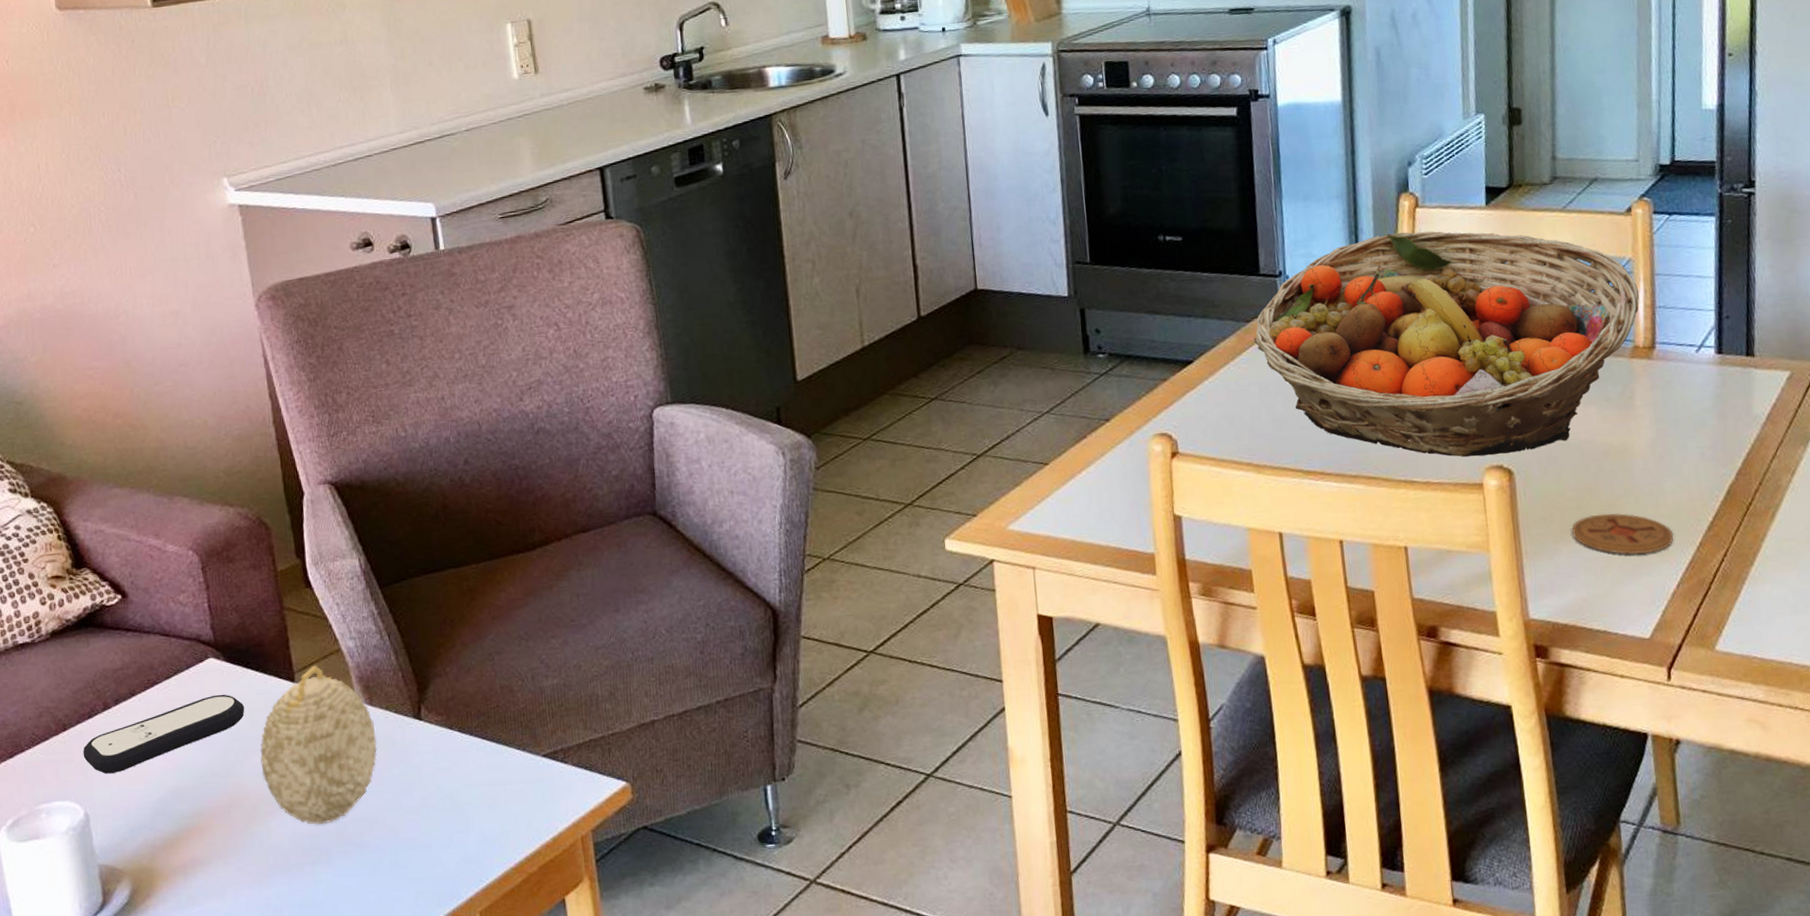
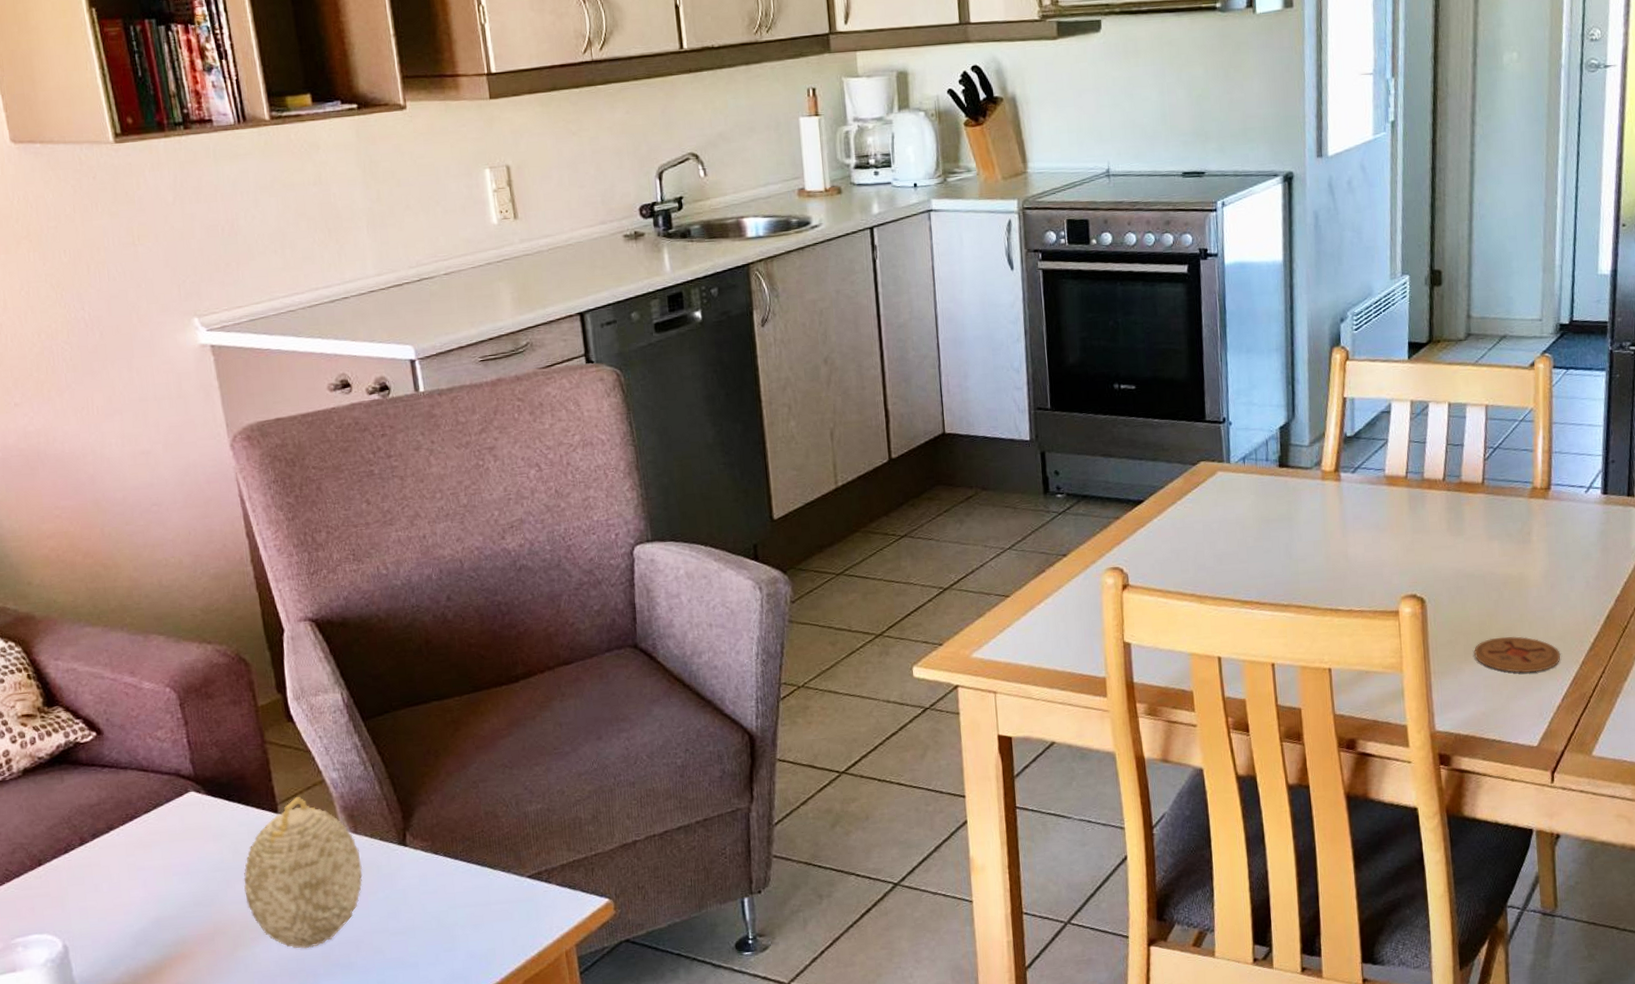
remote control: present [83,694,245,774] -> none [59,826,227,907]
fruit basket: present [1253,231,1640,457] -> none [1199,382,1539,587]

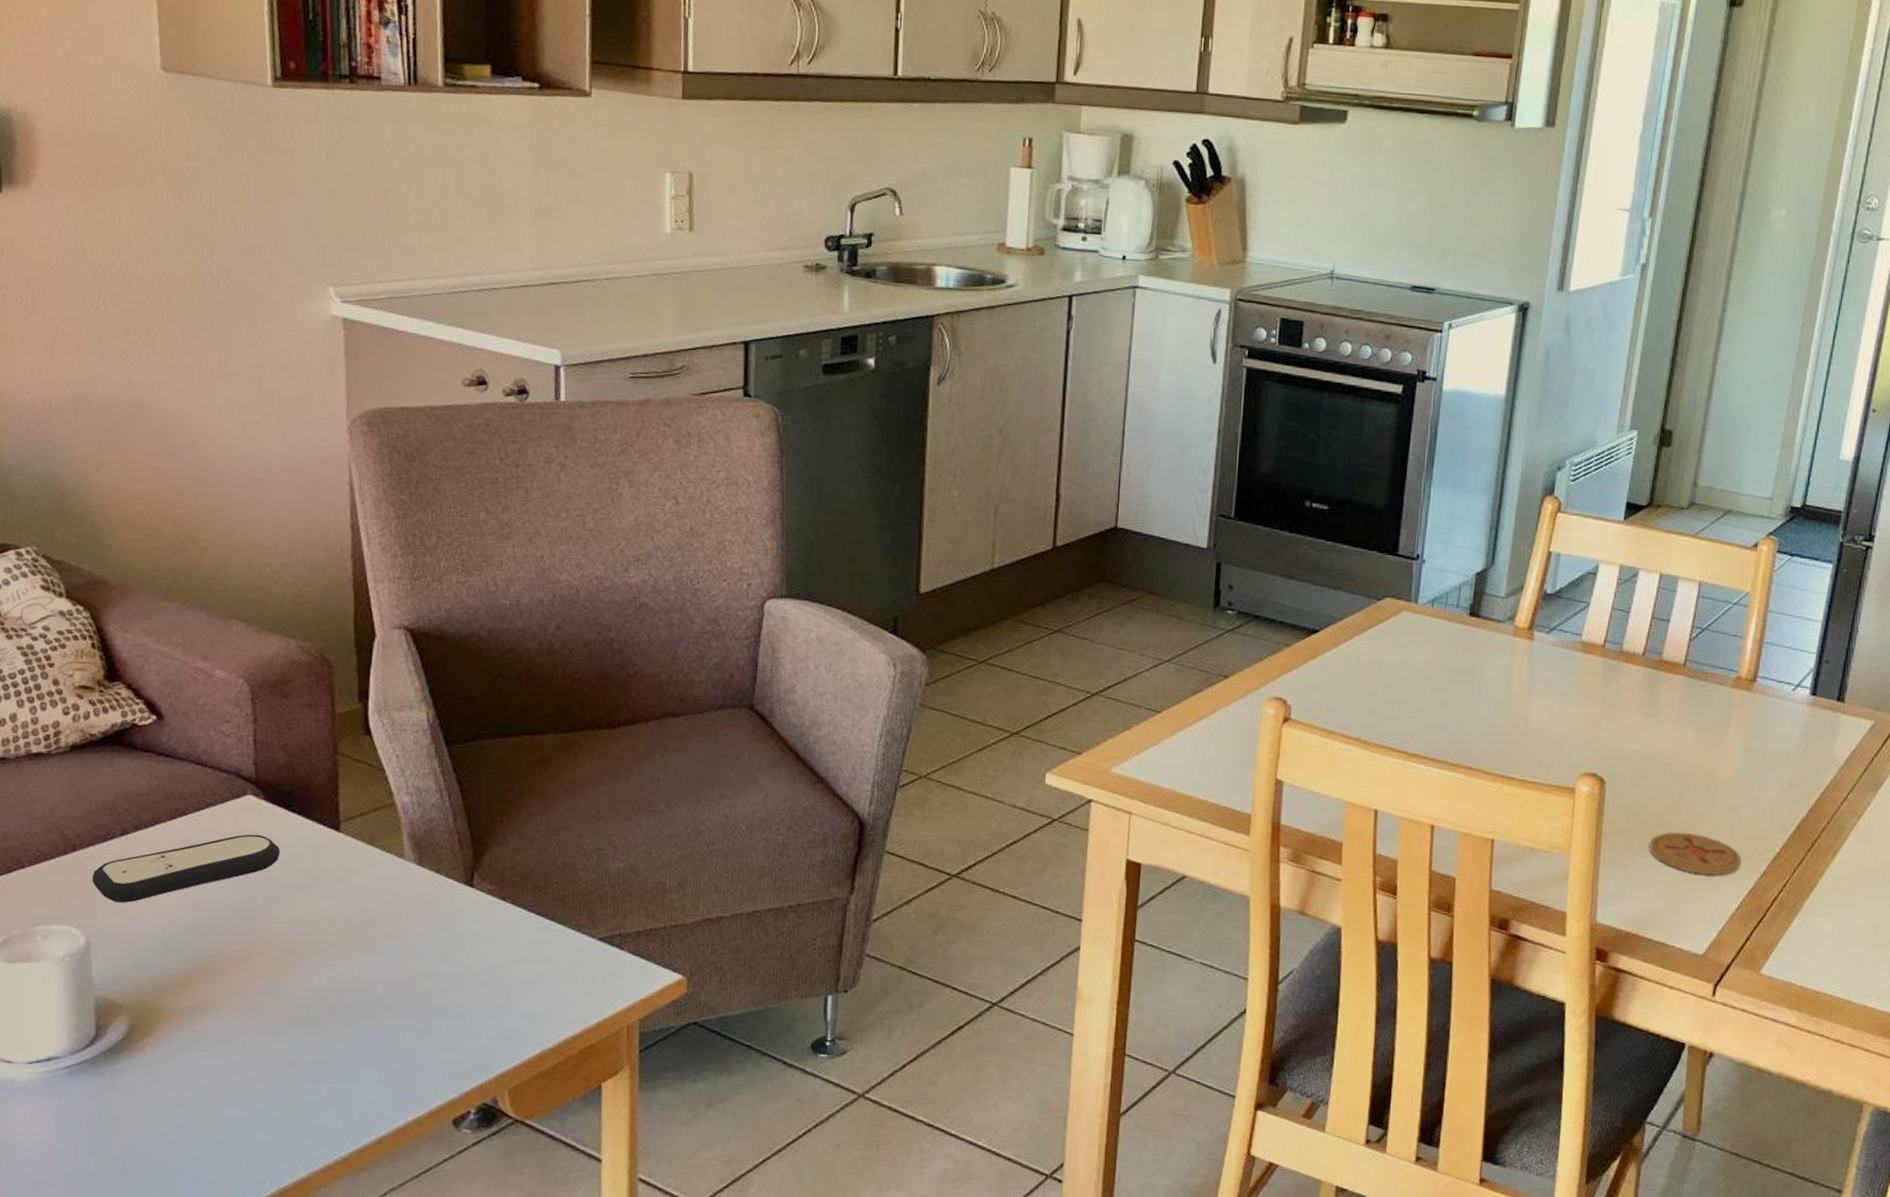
remote control: none [59,826,227,907] -> present [92,834,281,903]
decorative ball: present [243,796,363,949] -> none [290,816,422,983]

